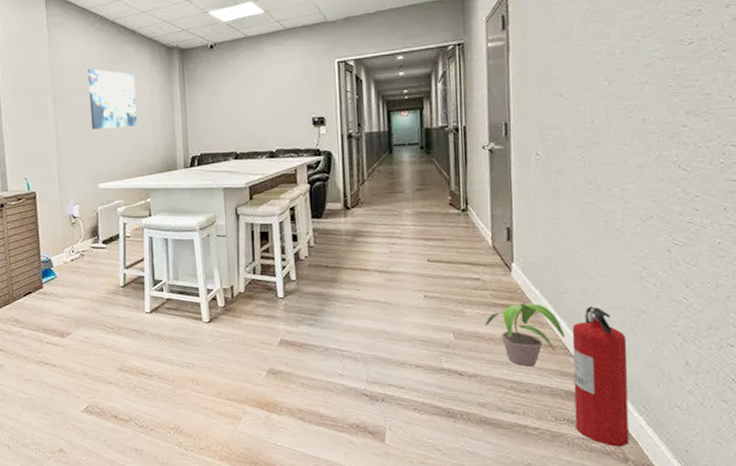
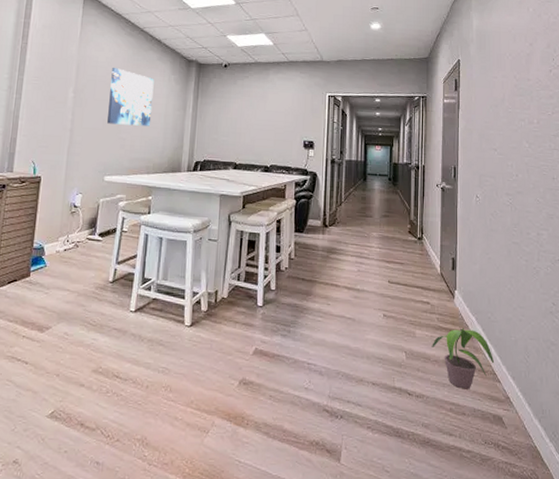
fire extinguisher: present [572,306,629,447] -> none [499,335,542,472]

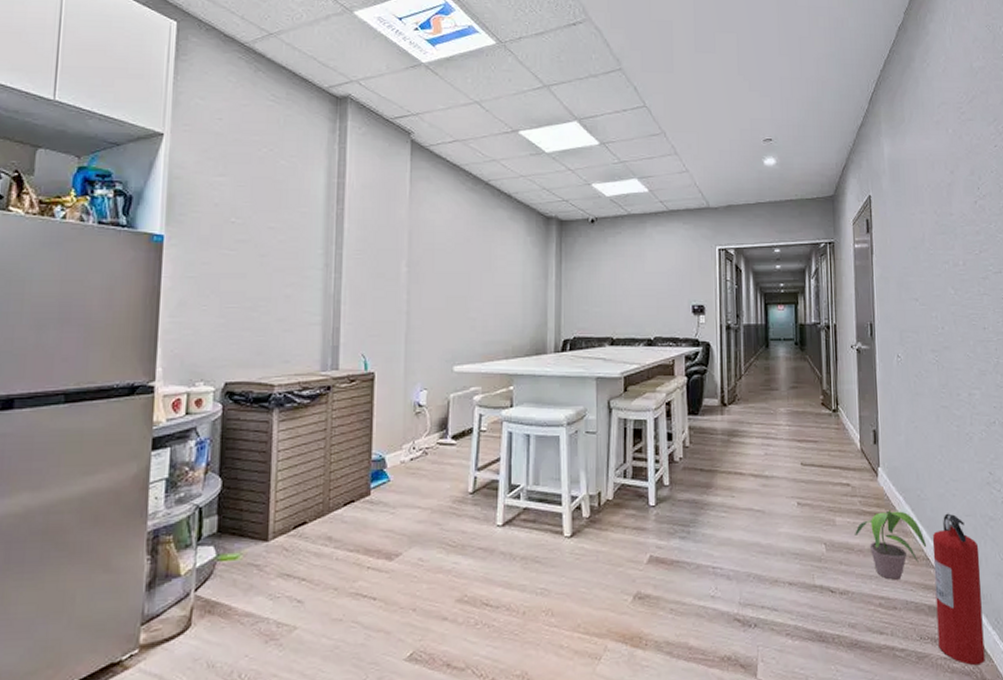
wall art: present [107,68,154,126] -> none [452,232,506,302]
fire extinguisher: none [499,335,542,472] -> present [932,513,985,666]

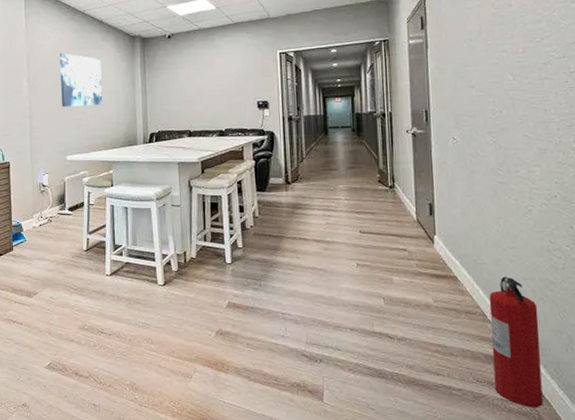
wall art: none [452,232,506,302] -> present [60,53,103,107]
potted plant: present [855,510,927,580] -> none [412,272,484,331]

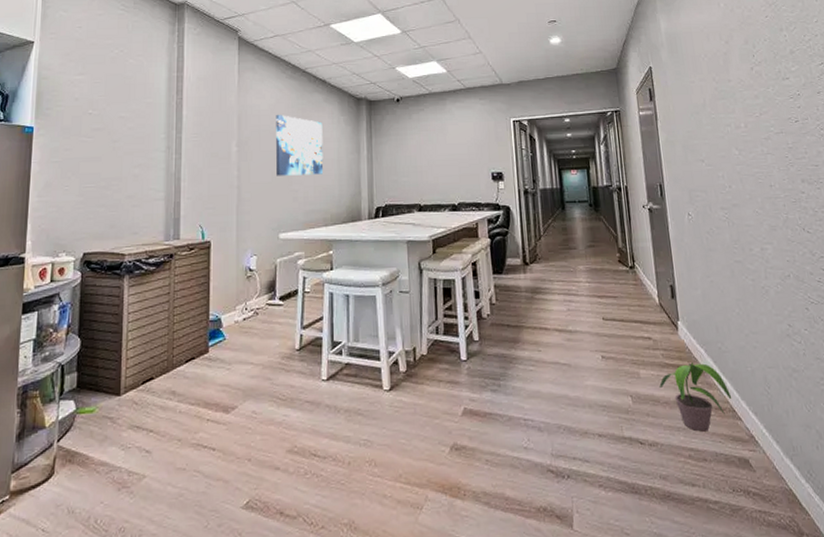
potted plant: none [412,272,484,331] -> present [659,362,732,432]
fire extinguisher: present [489,276,543,408] -> none [737,365,801,519]

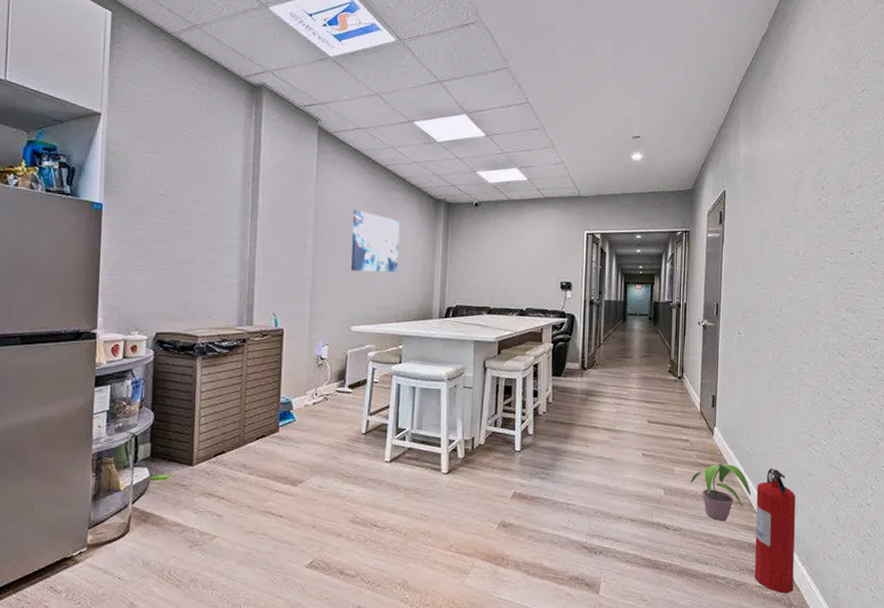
fire extinguisher: none [737,365,801,519] -> present [755,468,796,594]

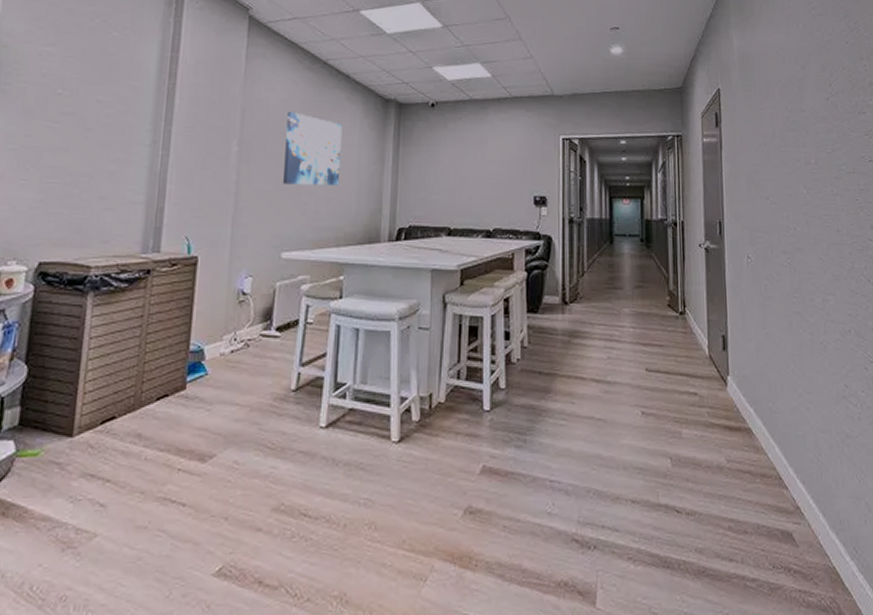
potted plant: present [690,463,752,521] -> none [702,423,780,501]
fire extinguisher: present [755,468,796,594] -> none [785,428,843,600]

